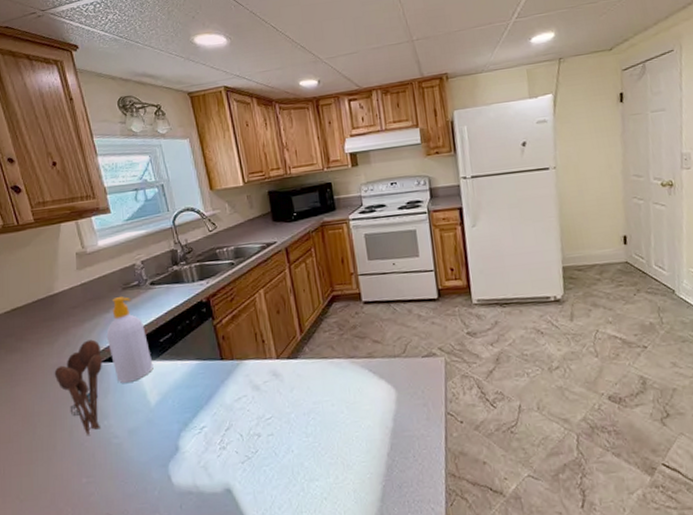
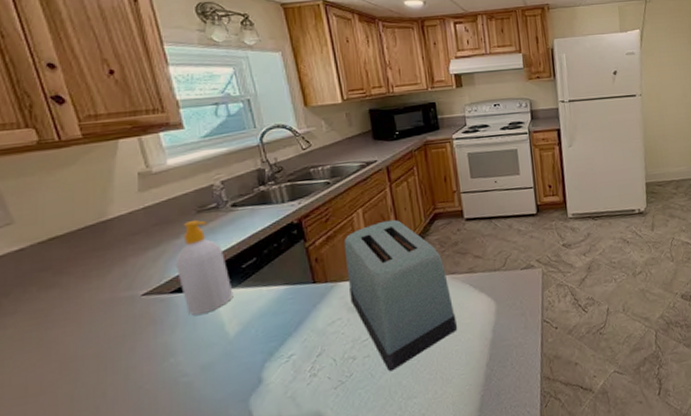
utensil holder: present [54,339,102,435] -> none [105,269,169,377]
toaster: none [247,300,358,452] -> present [343,219,458,372]

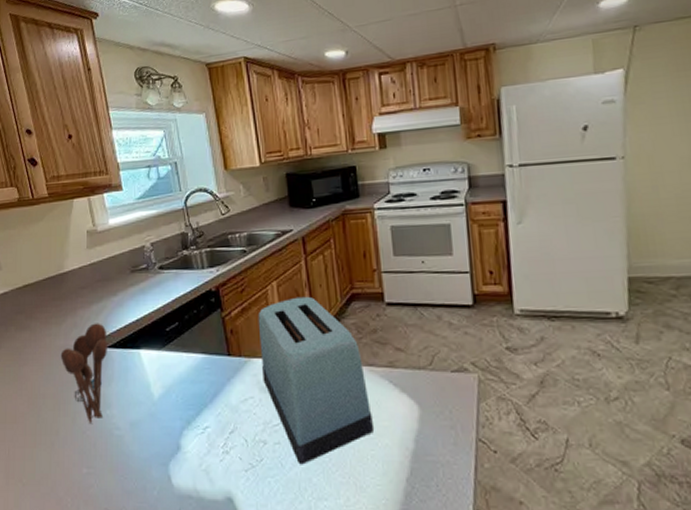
utensil holder: none [105,269,169,377] -> present [60,323,107,423]
soap bottle: present [175,219,234,315] -> none [113,278,158,371]

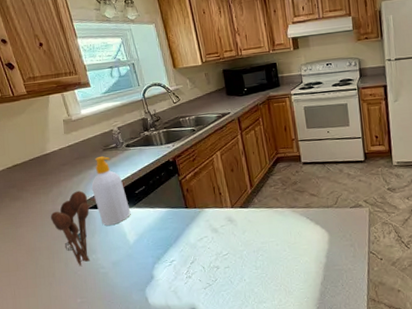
soap bottle: none [113,278,158,371] -> present [91,155,131,226]
toaster: present [258,296,375,465] -> none [207,161,298,281]

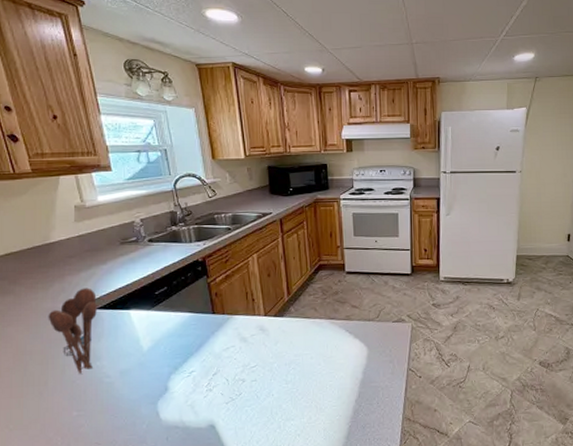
soap bottle: present [91,155,131,226] -> none [102,249,148,329]

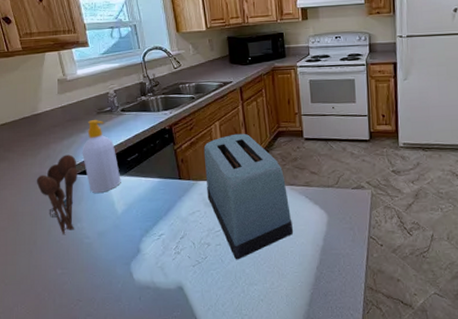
soap bottle: none [102,249,148,329] -> present [82,119,121,193]
toaster: none [240,266,333,396] -> present [203,133,294,260]

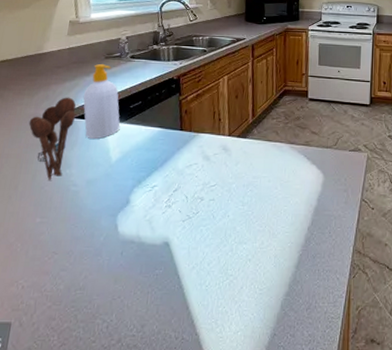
toaster: present [203,133,294,260] -> none [206,89,289,217]

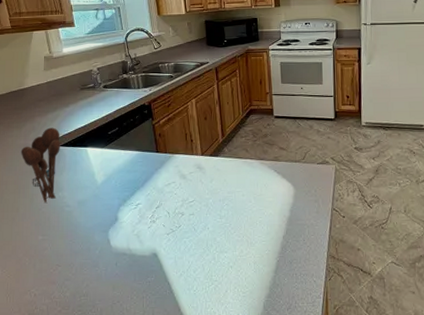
soap bottle: present [83,63,120,139] -> none [65,94,102,164]

